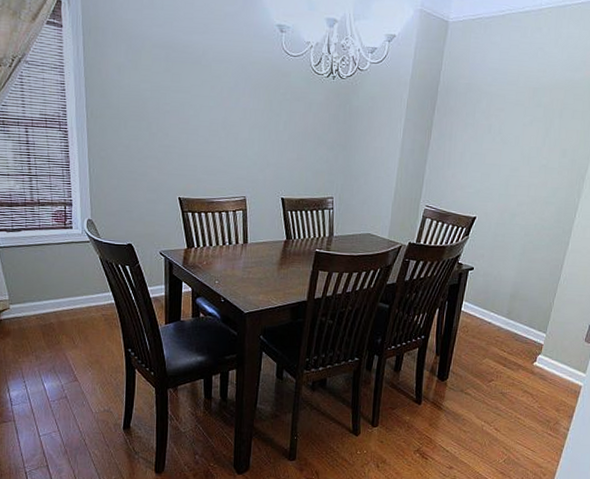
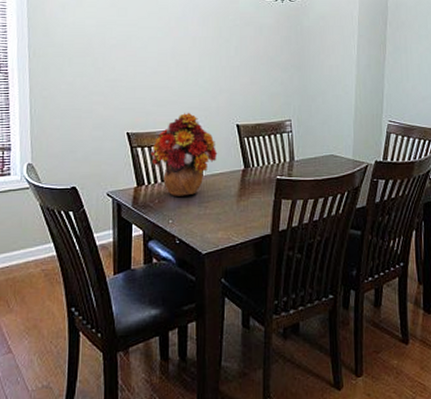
flower arrangement: none [200,182,263,261] -> present [150,112,218,196]

